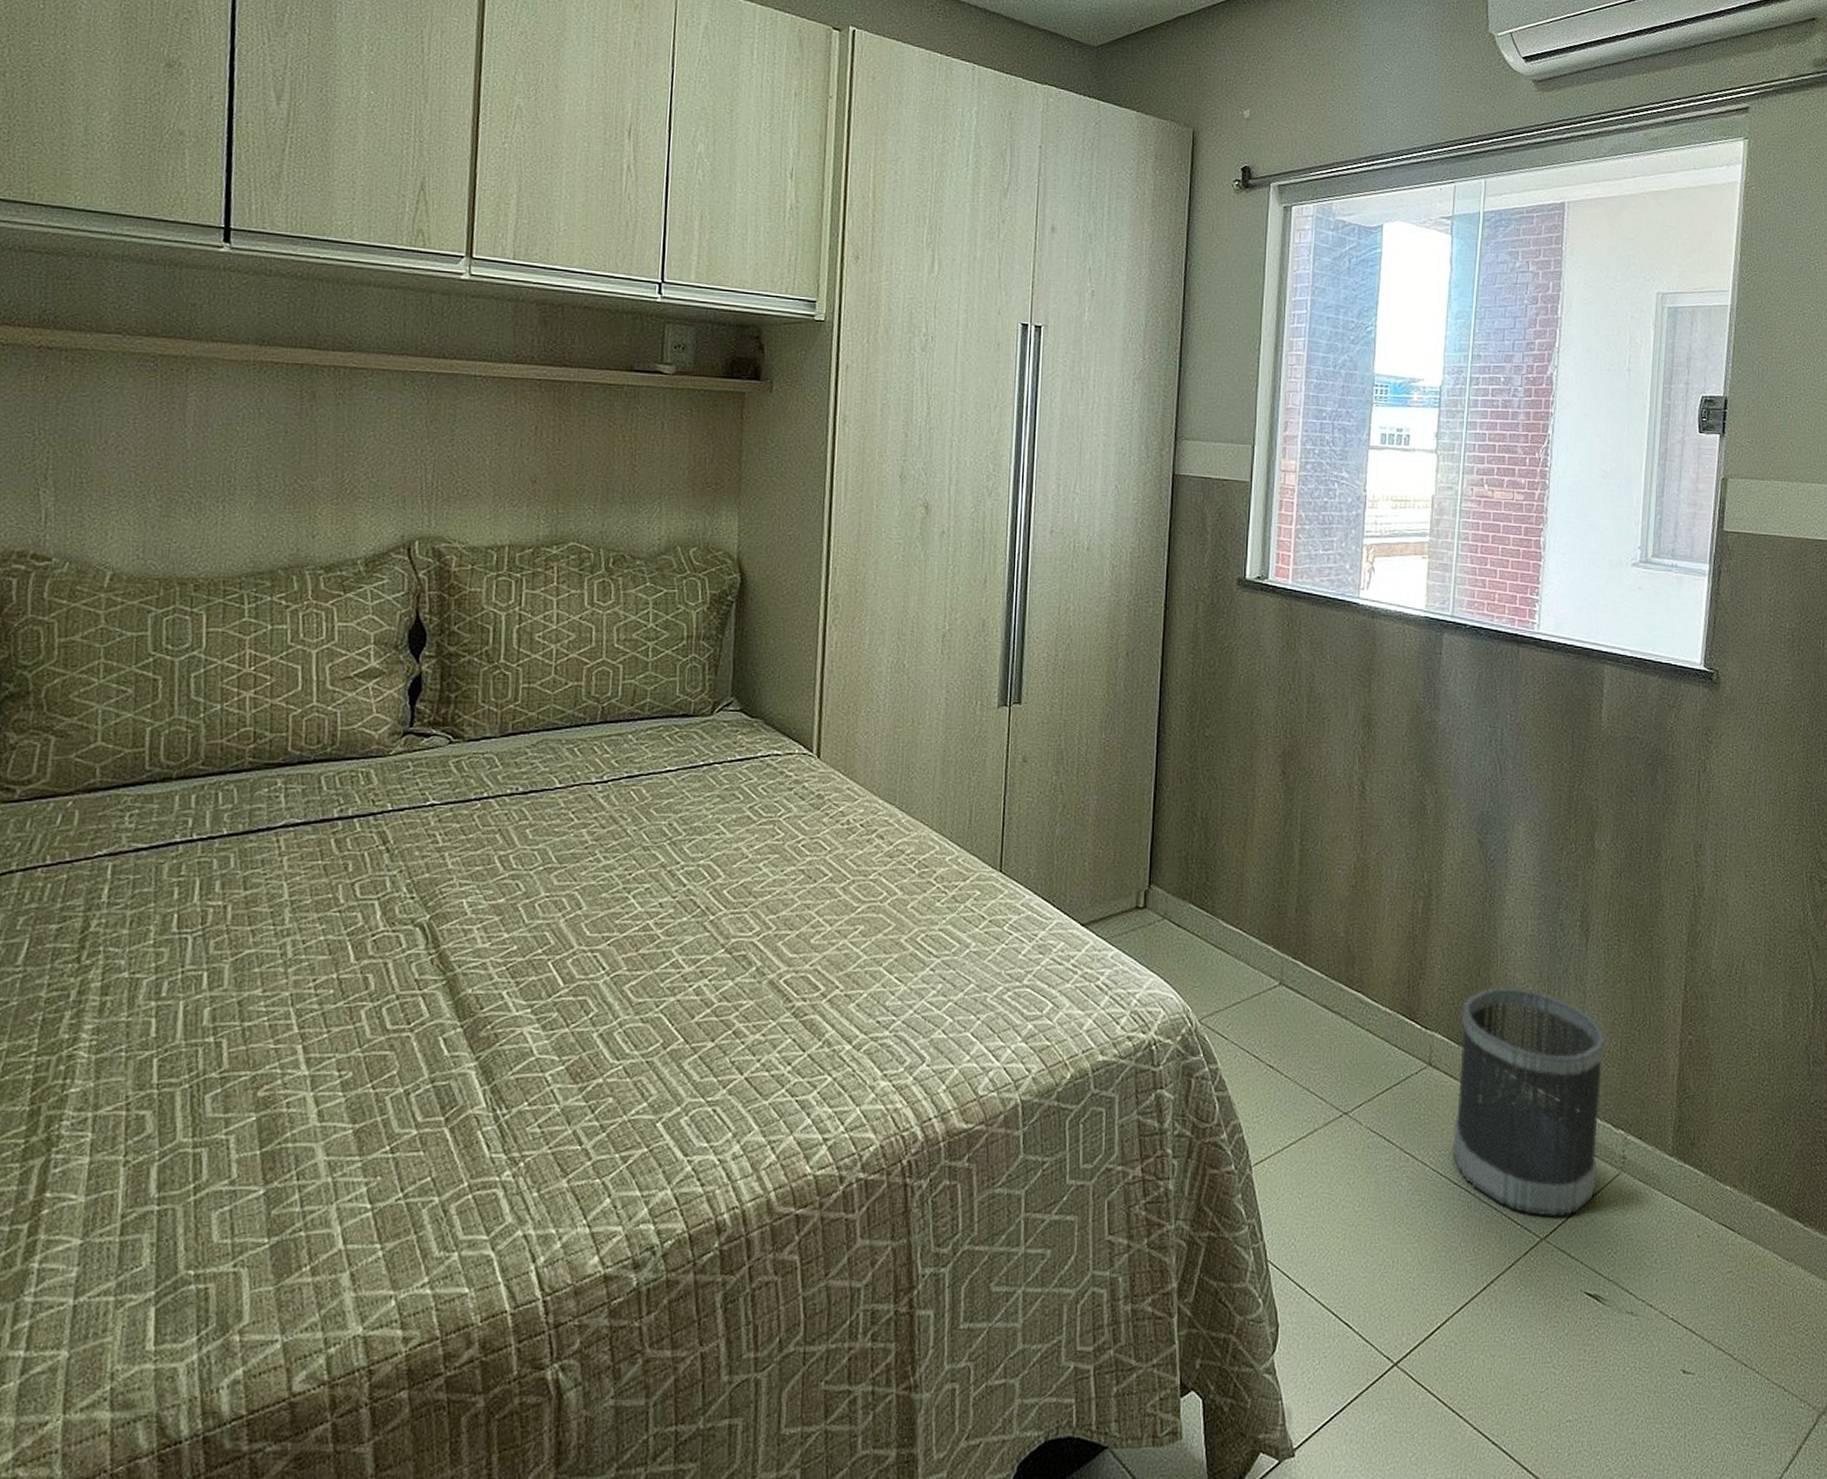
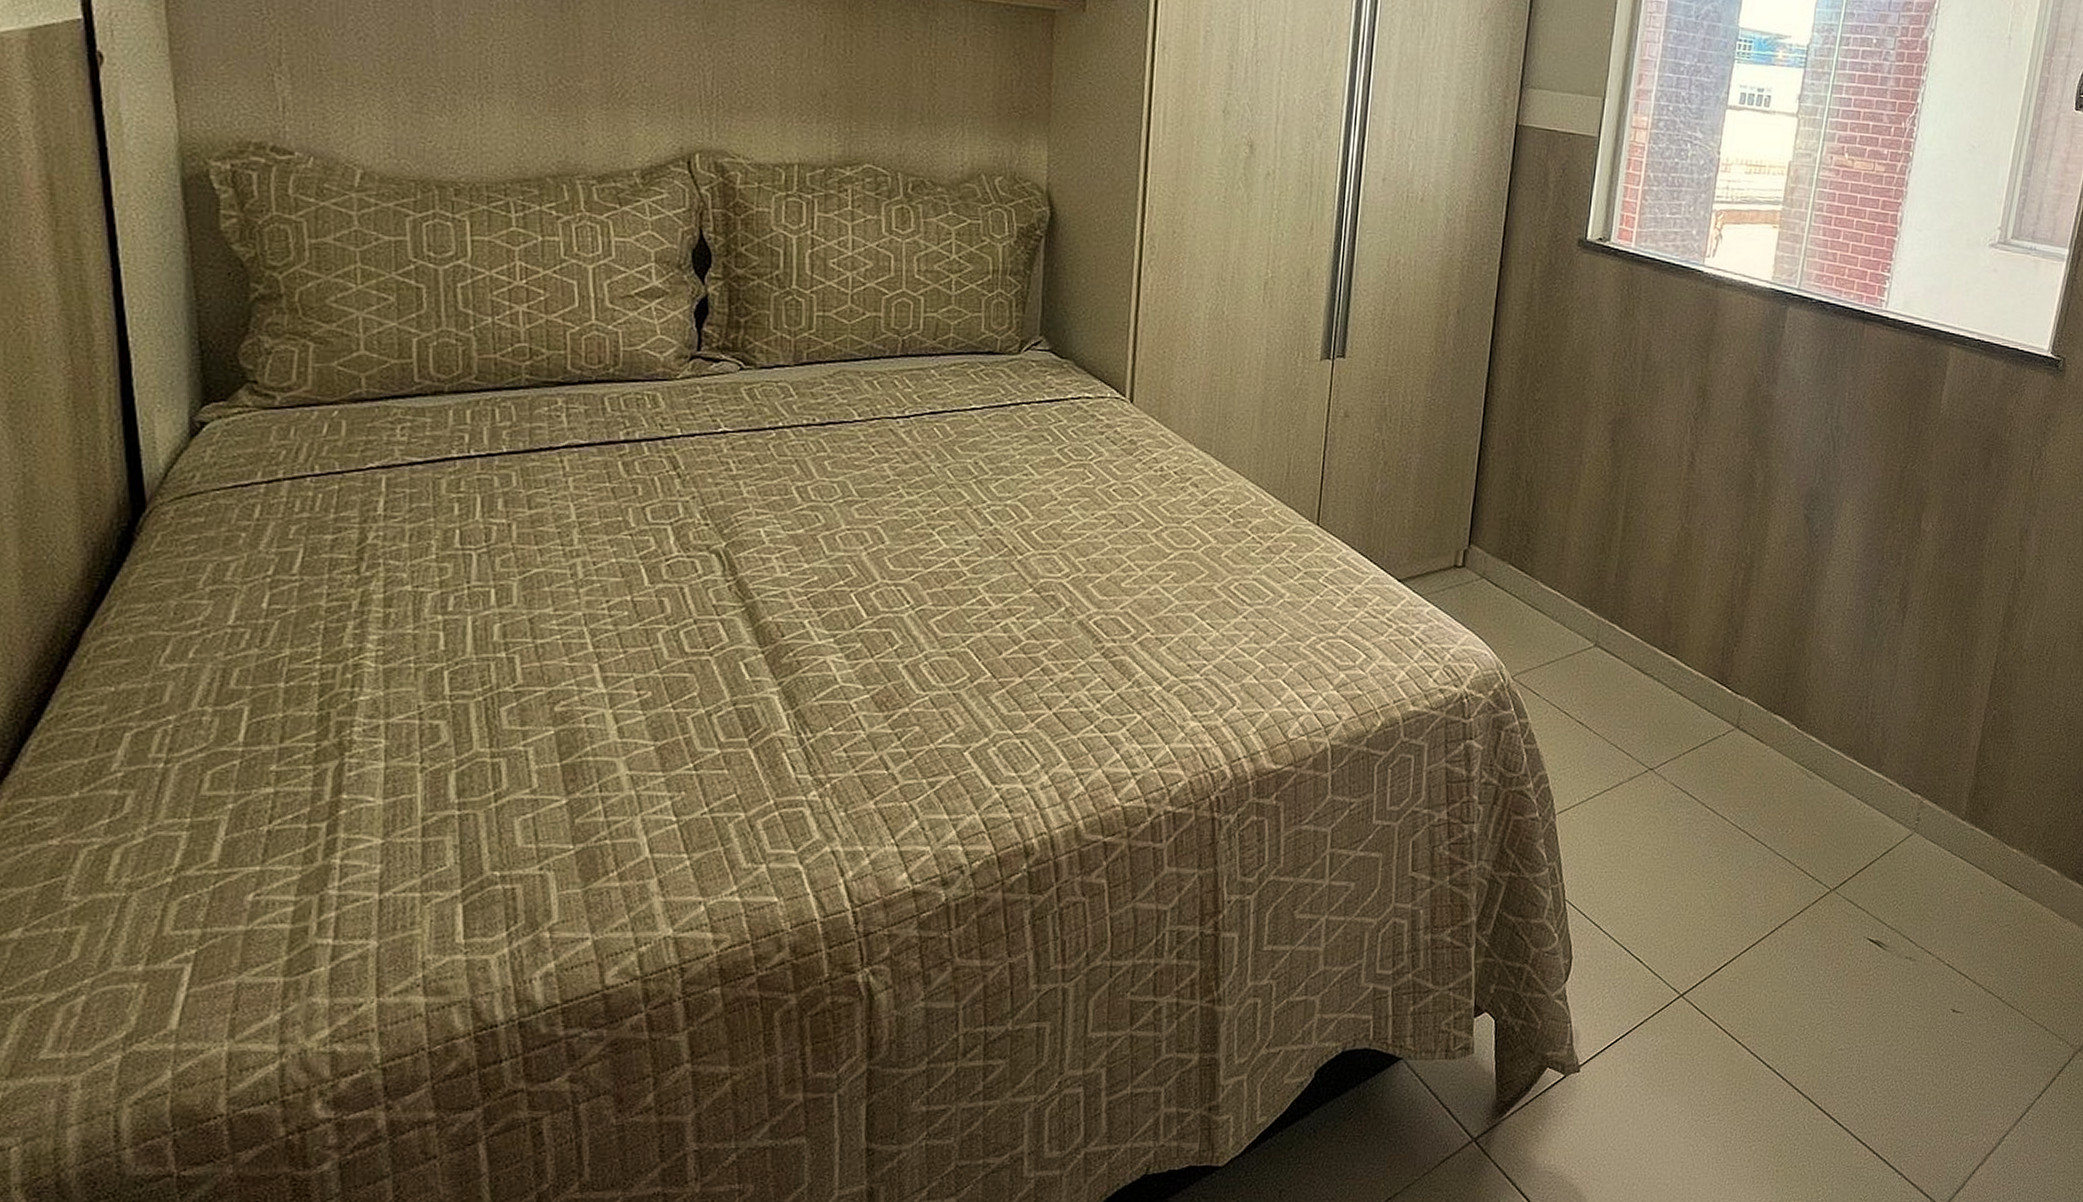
wastebasket: present [1452,987,1607,1216] -> none [1752,657,1913,870]

